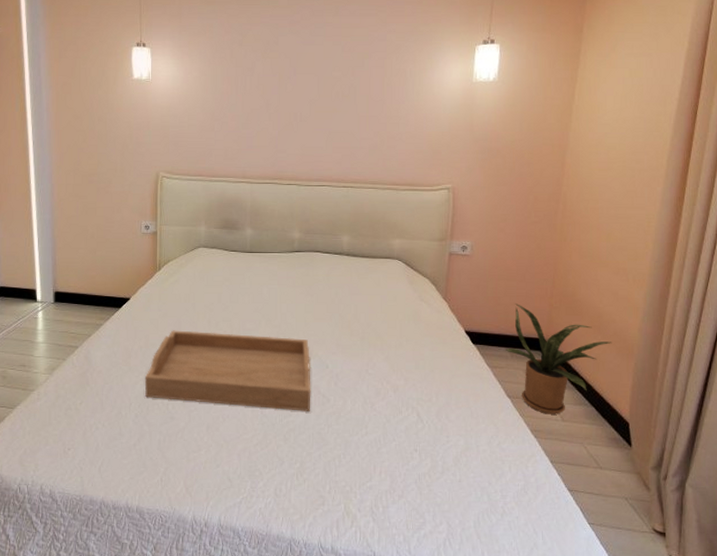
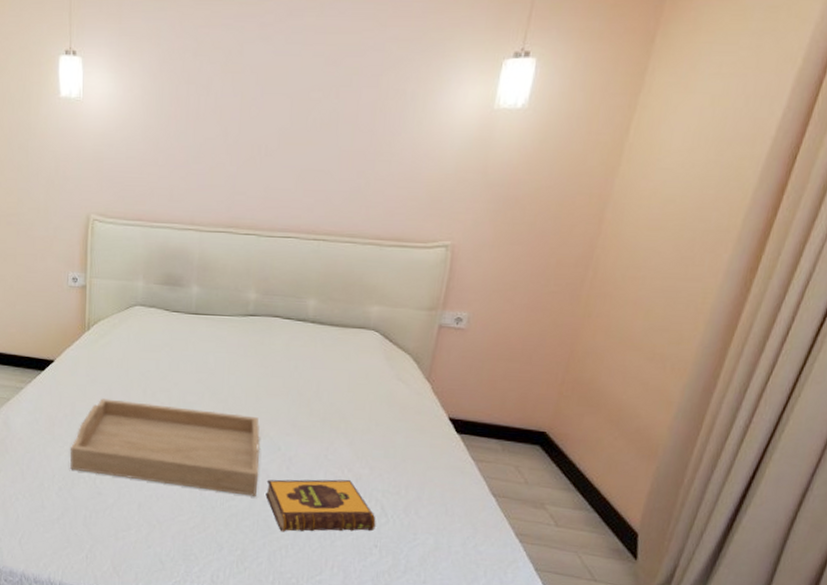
hardback book: none [318,391,414,443] -> present [266,479,376,532]
house plant: present [504,304,612,415] -> none [494,389,632,519]

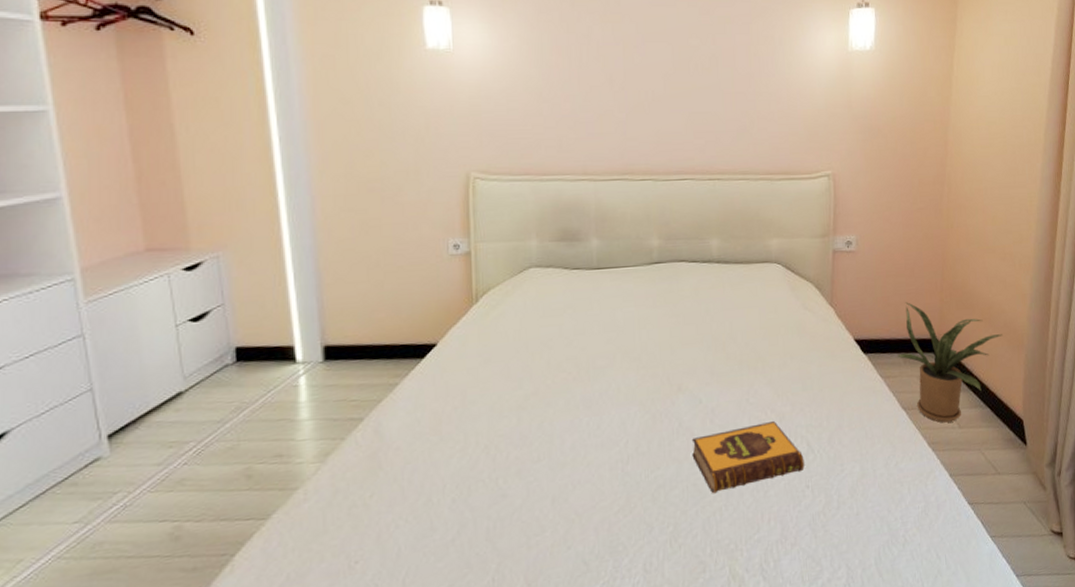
serving tray: present [69,398,260,496] -> none [463,371,683,474]
house plant: none [494,389,632,519] -> present [896,302,1003,423]

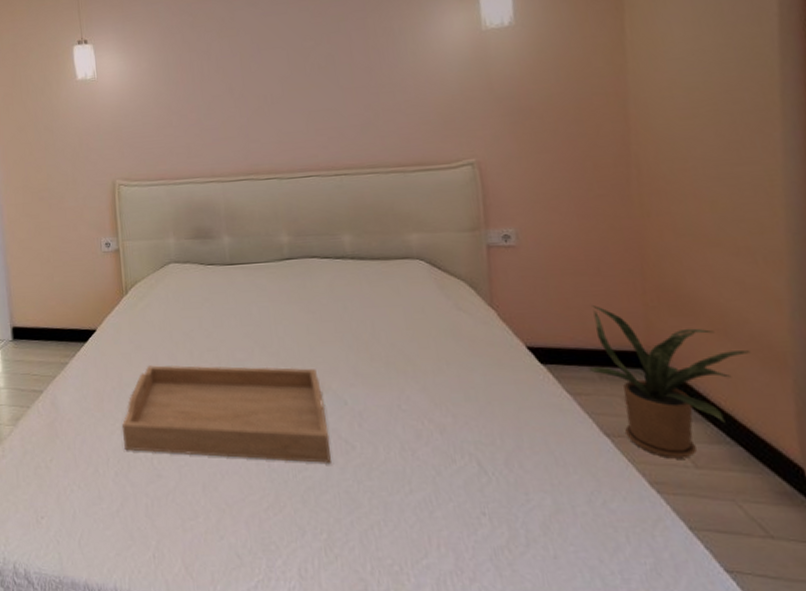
serving tray: none [463,371,683,474] -> present [121,365,331,463]
hardback book: present [691,421,805,494] -> none [339,433,478,505]

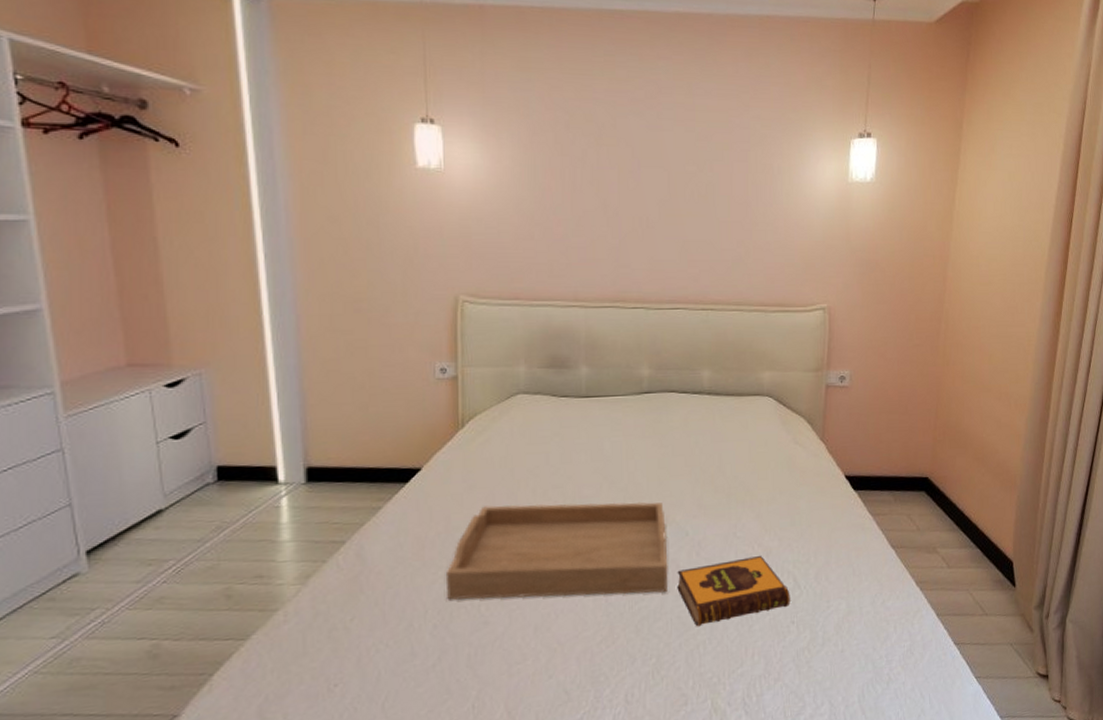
hardback book: none [339,433,478,505] -> present [677,556,791,627]
house plant: present [587,305,751,459] -> none [887,439,996,562]

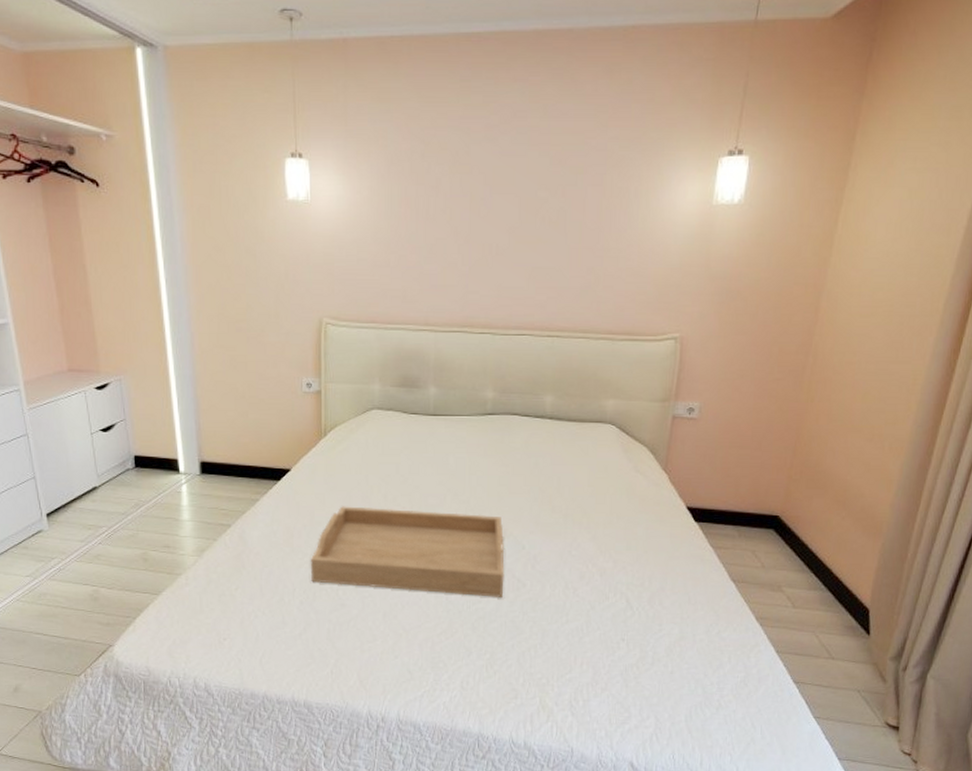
hardback book: present [677,556,791,627] -> none [512,575,622,632]

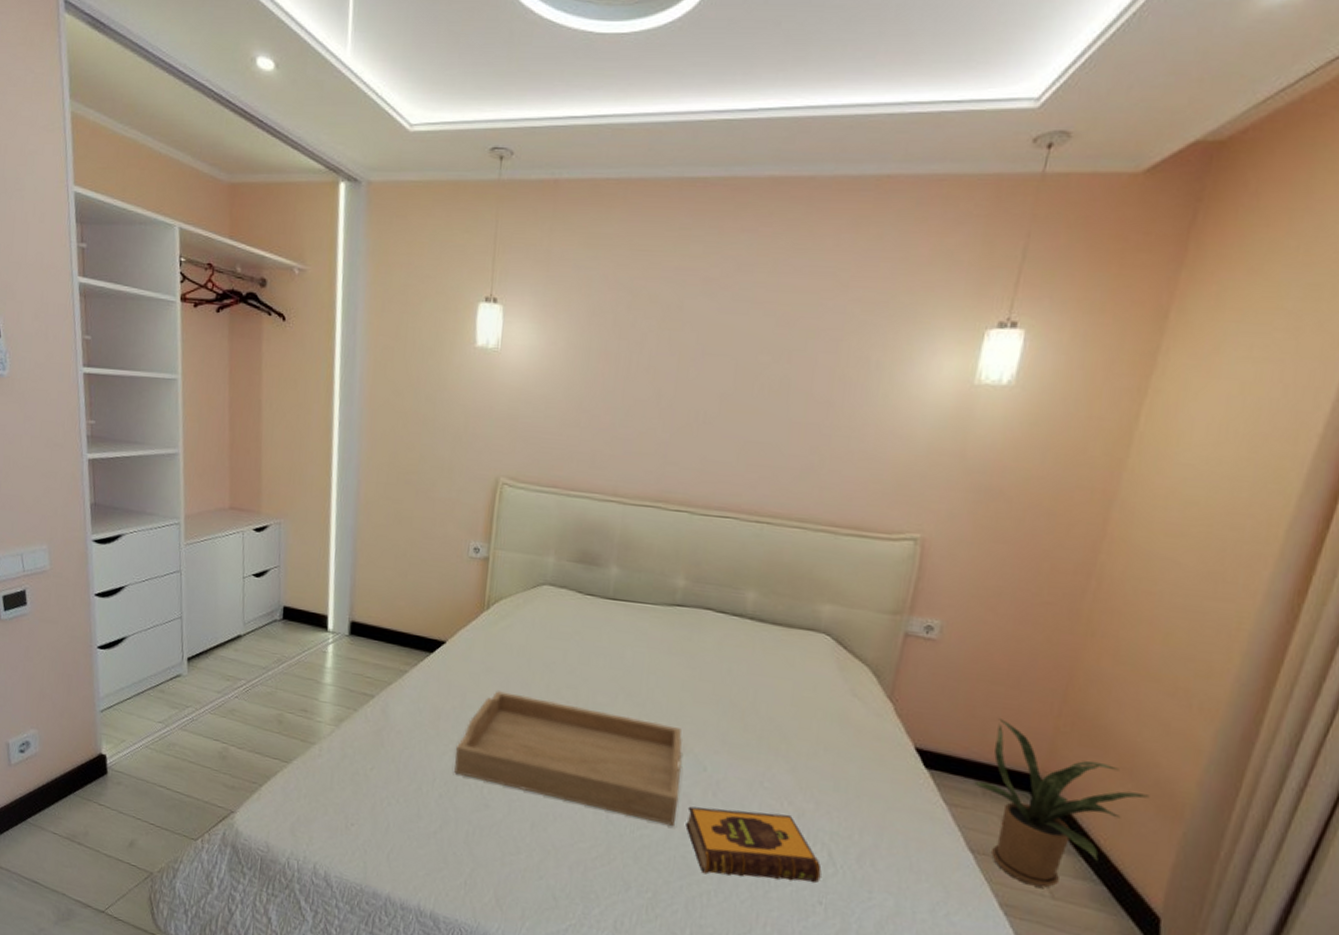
hardback book: none [512,575,622,632] -> present [686,806,822,884]
house plant: none [731,475,858,600] -> present [973,719,1150,888]

